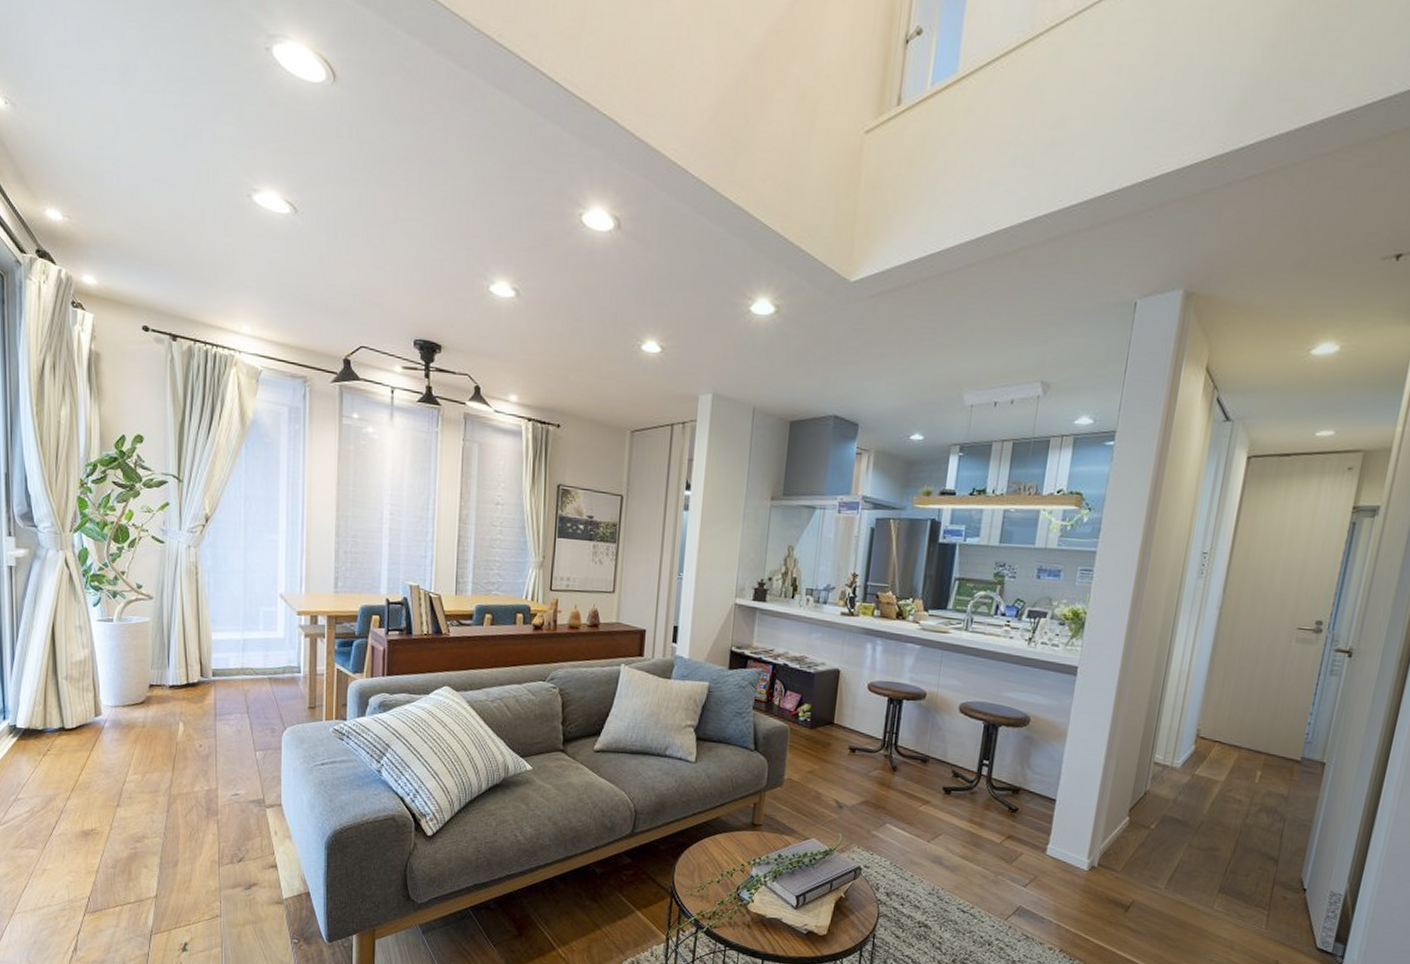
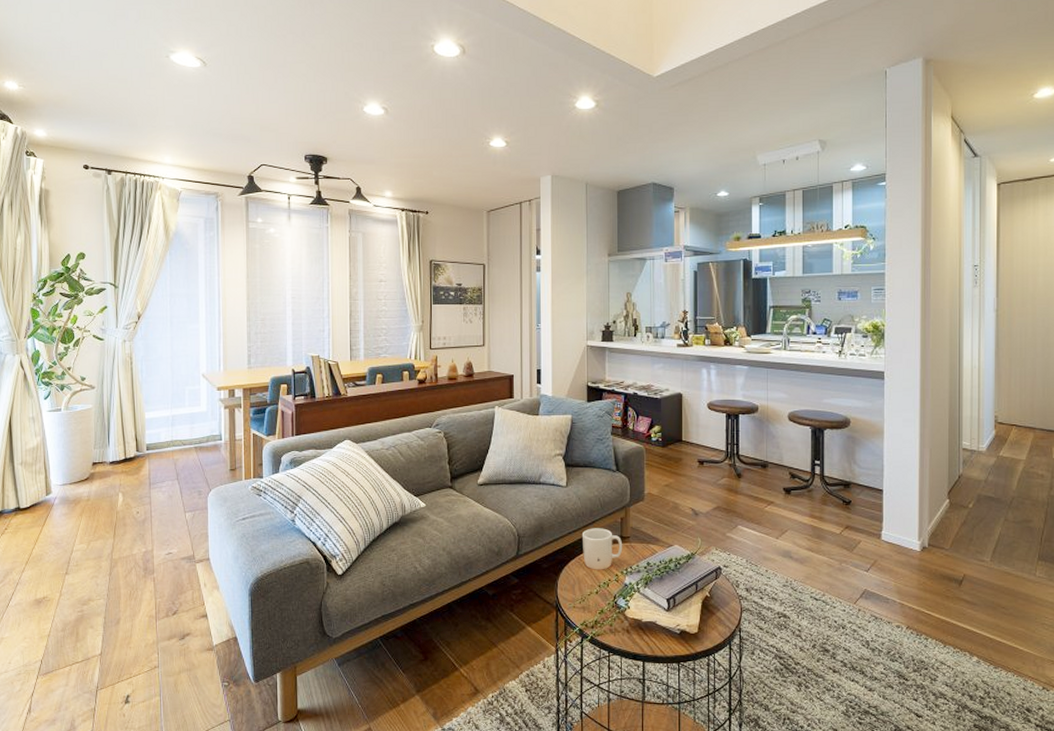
mug: none [706,811,754,858] -> present [581,528,623,570]

